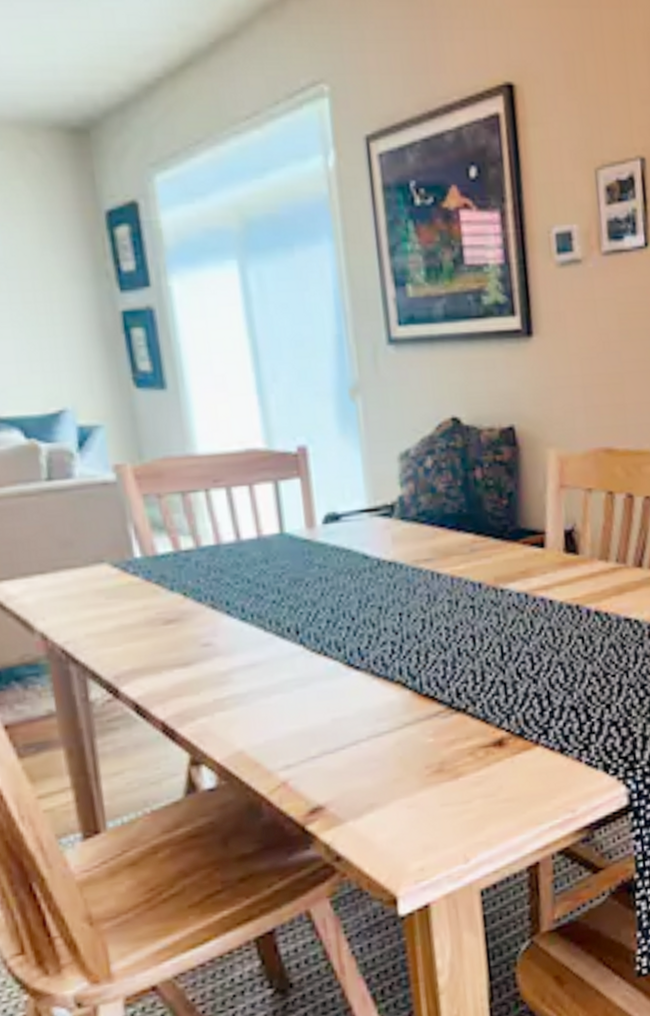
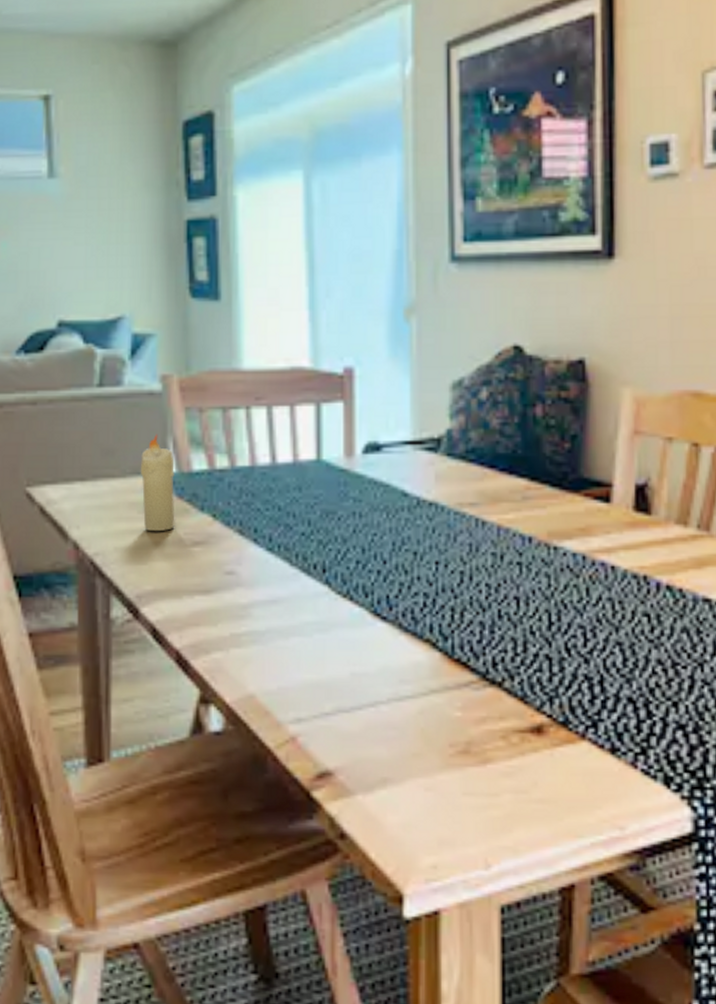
candle: none [102,522,146,615] -> present [140,434,175,532]

